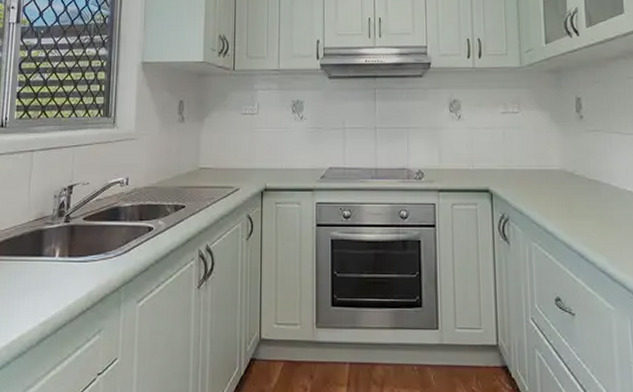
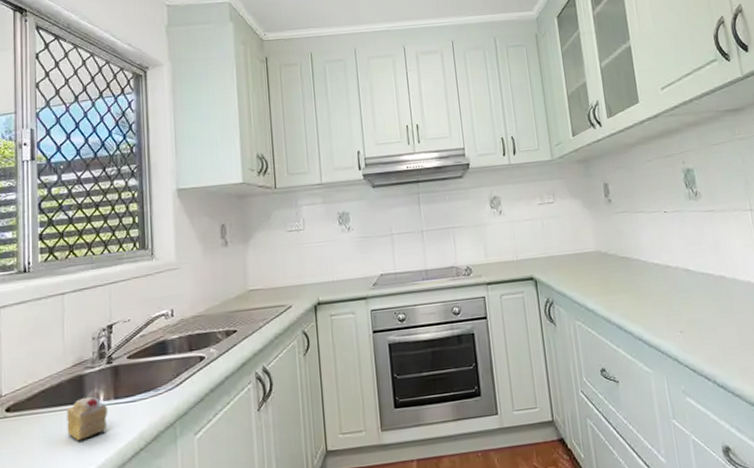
cake slice: none [25,251,62,292] -> present [67,396,109,441]

